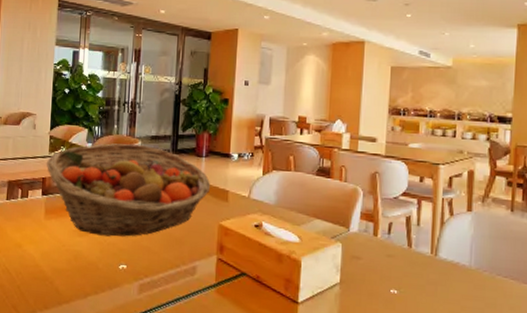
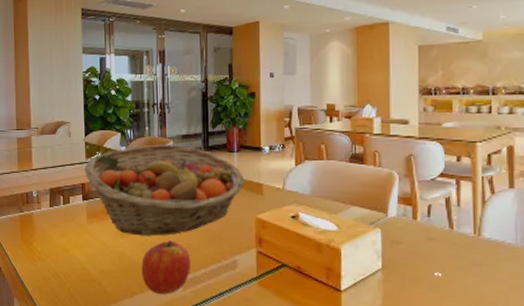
apple: none [97,242,150,297] -> present [141,240,191,294]

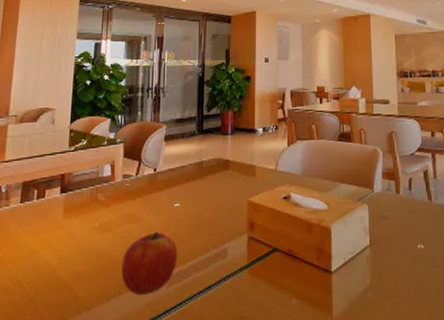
fruit basket: present [83,144,244,236] -> none [65,128,237,229]

